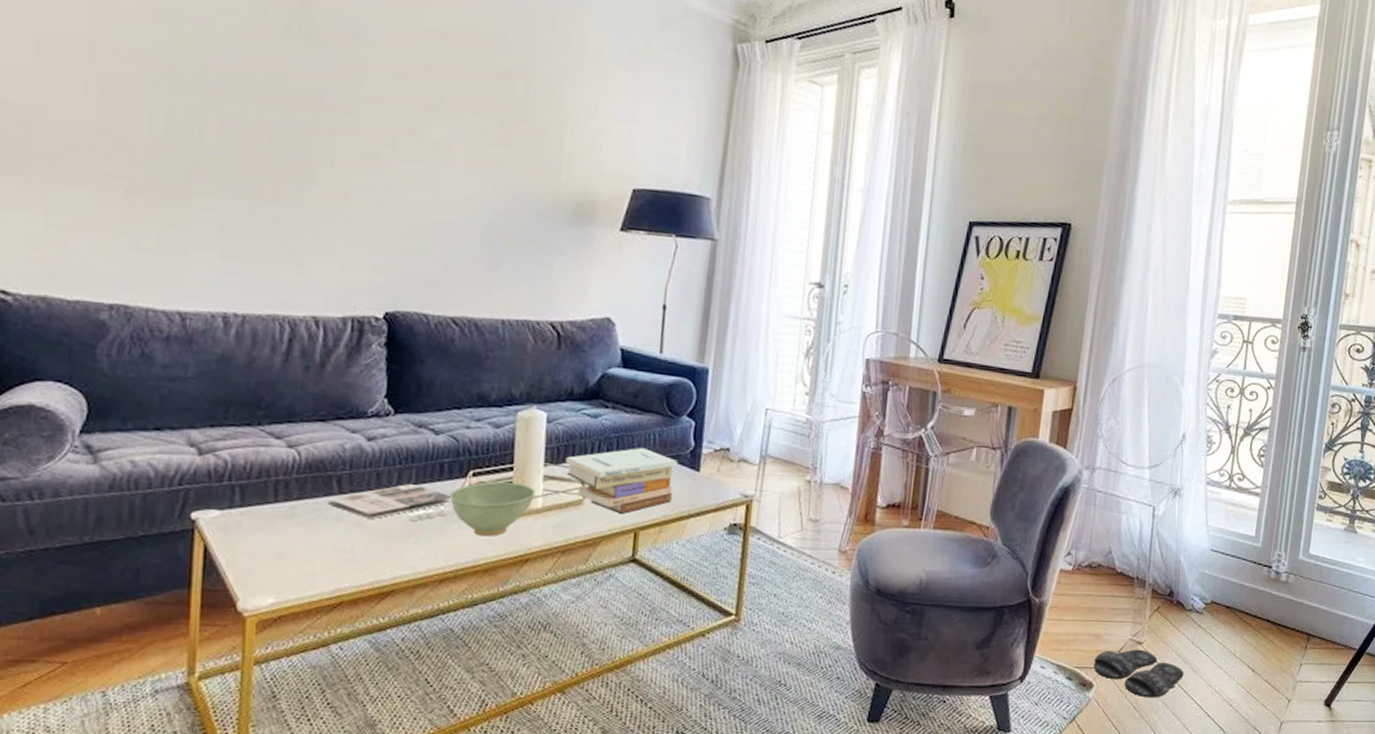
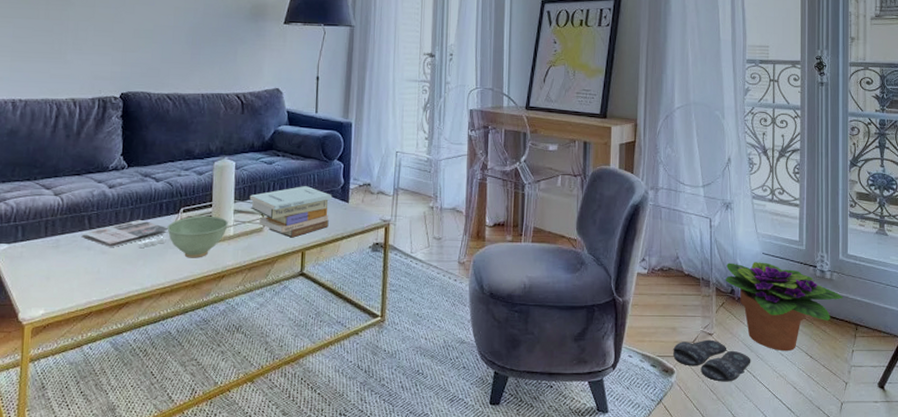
potted flower: none [1164,560,1298,663] -> present [725,262,843,351]

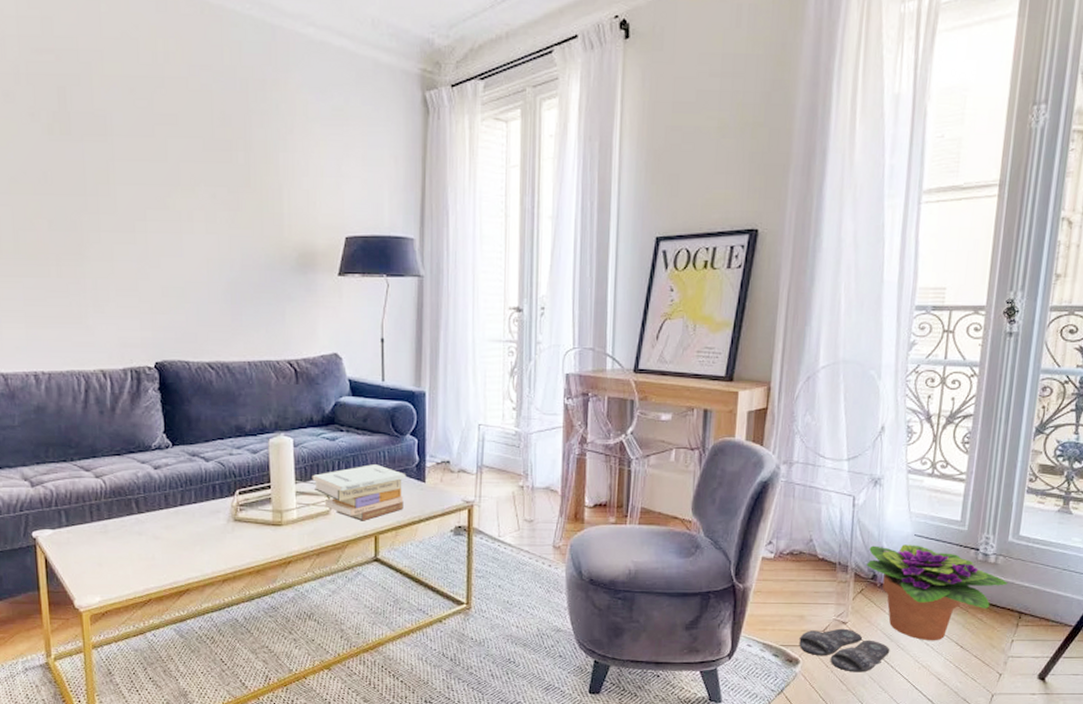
magazine: present [82,219,168,249] -> none [131,502,224,534]
bowl: present [167,215,228,258] -> none [223,498,290,543]

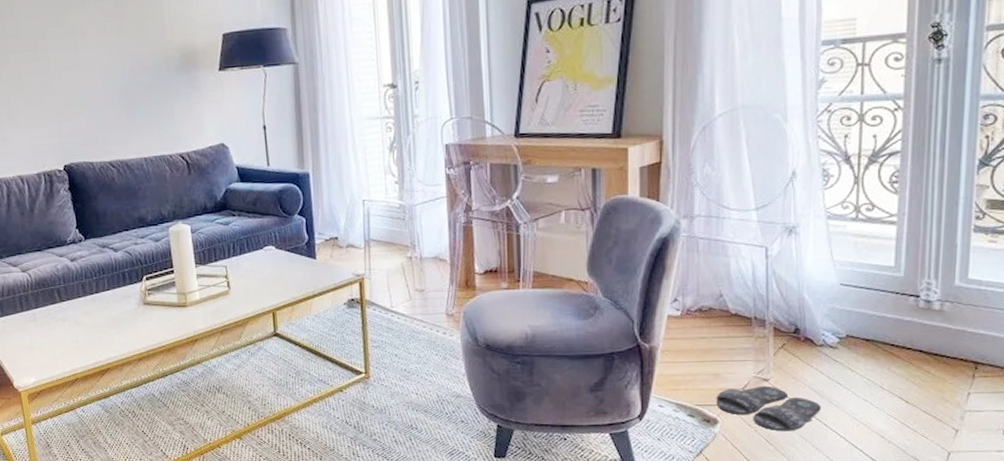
books: present [312,464,407,521] -> none [210,245,298,299]
potted flower: present [866,544,1008,640] -> none [787,294,958,396]

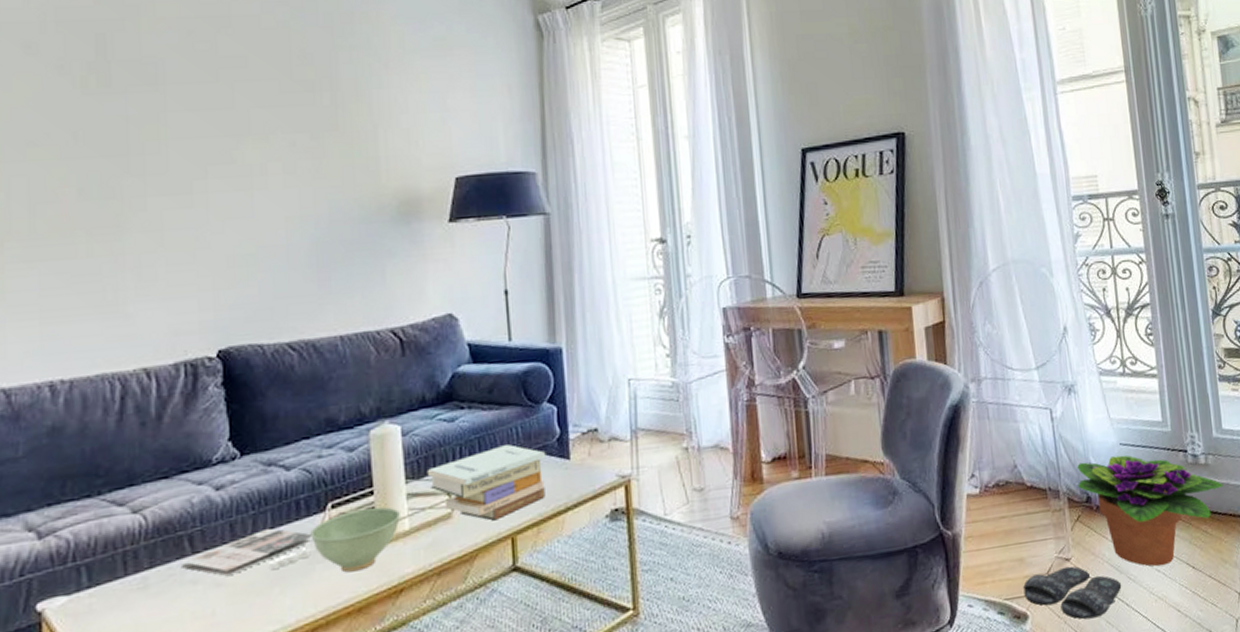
magazine: none [55,289,135,319] -> present [182,528,312,577]
bowl: none [133,282,193,324] -> present [310,507,400,573]
books: none [210,245,298,299] -> present [426,445,546,521]
potted flower: none [787,294,958,396] -> present [1077,455,1224,567]

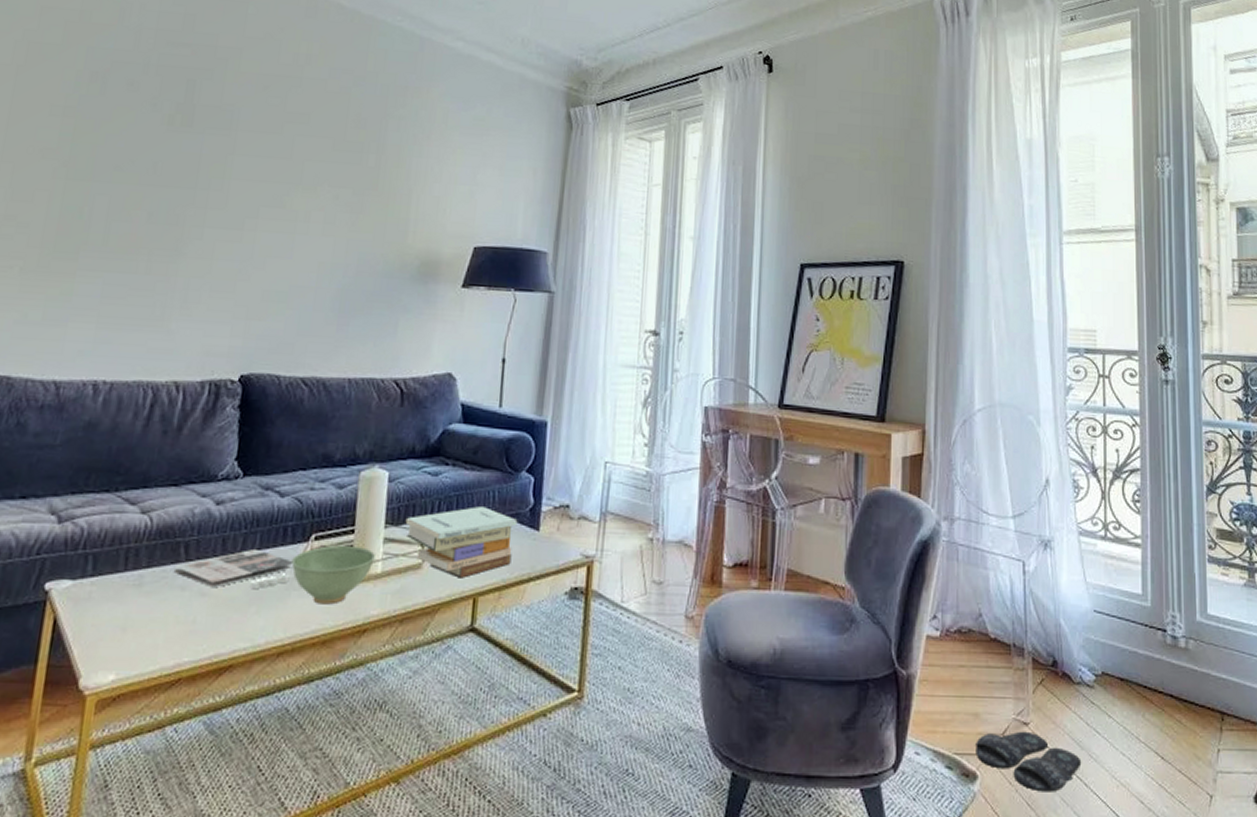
potted flower: present [1077,455,1224,567] -> none [1045,623,1204,749]

